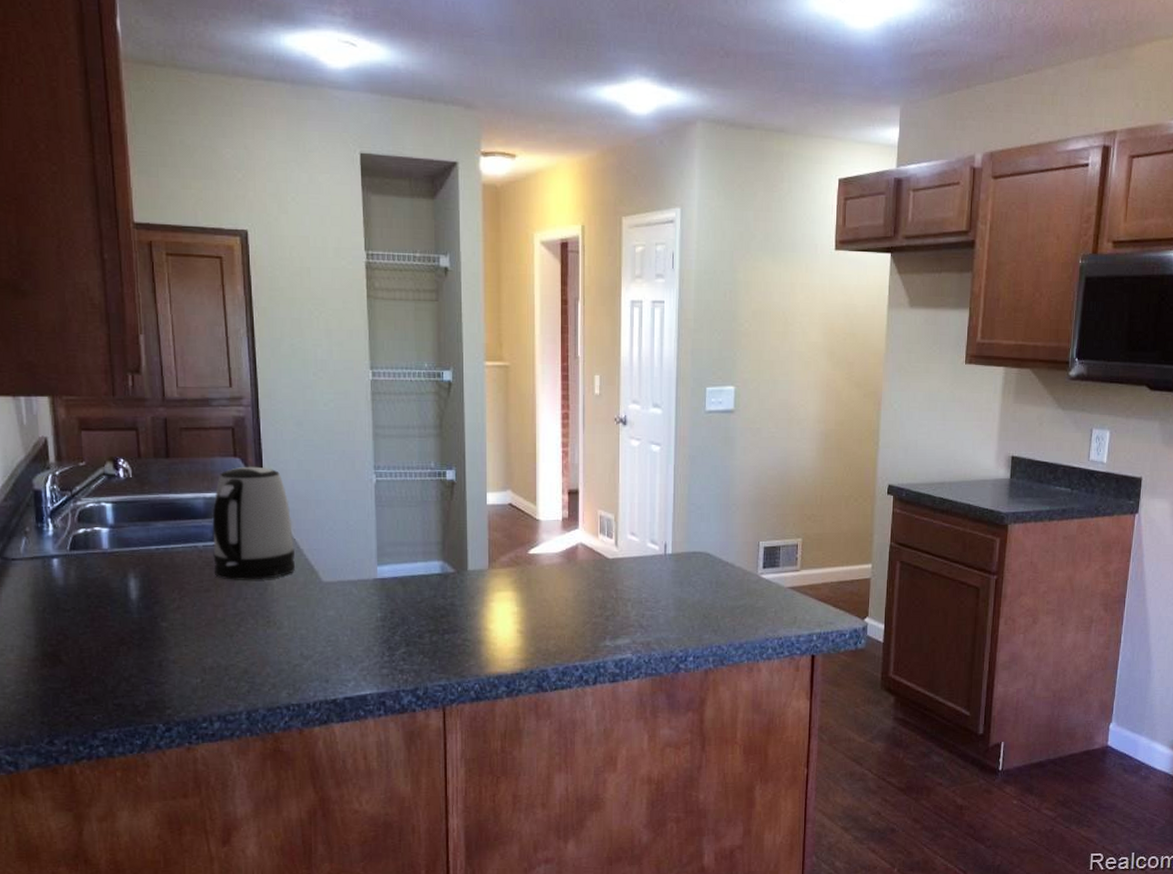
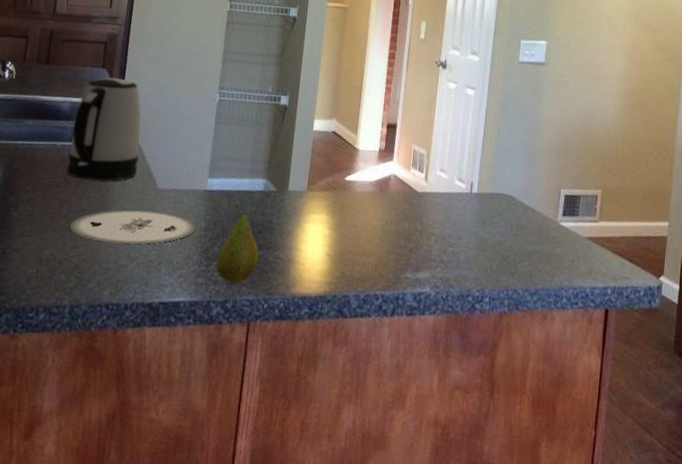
plate: none [229,606,373,644] -> present [69,209,197,245]
fruit: none [399,590,446,671] -> present [215,204,259,284]

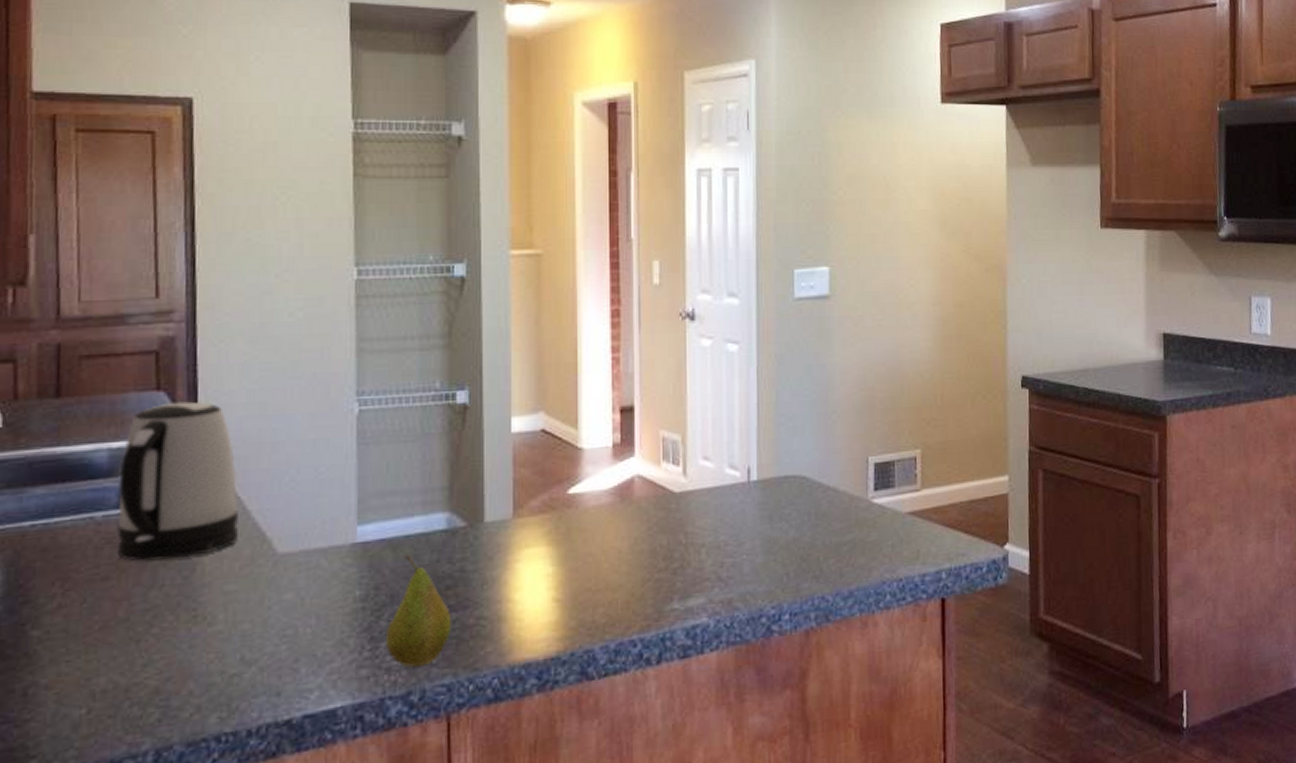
plate: present [69,209,197,245] -> none [135,585,349,648]

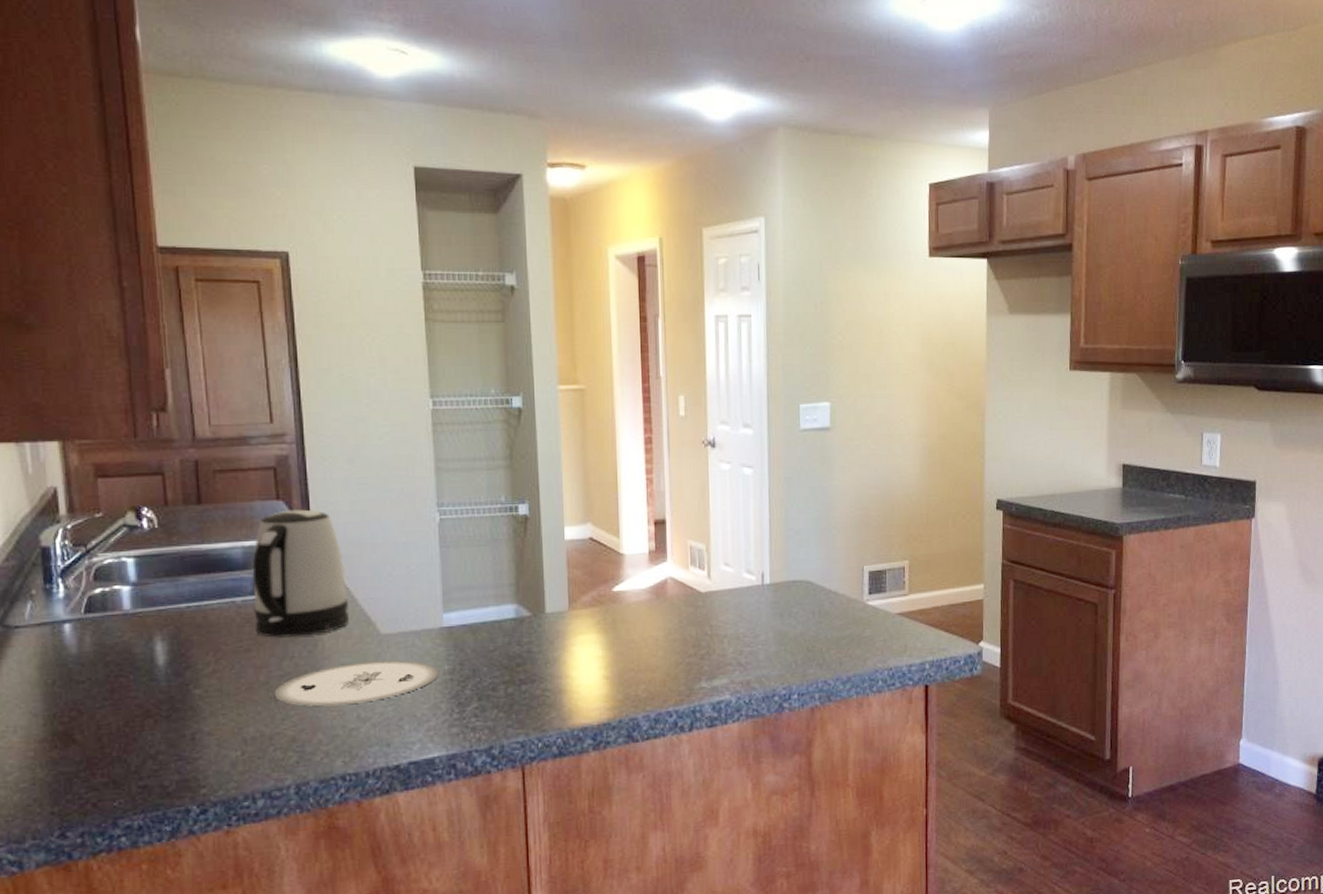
plate: none [135,585,349,648] -> present [274,660,440,706]
fruit: present [385,555,452,668] -> none [470,638,523,727]

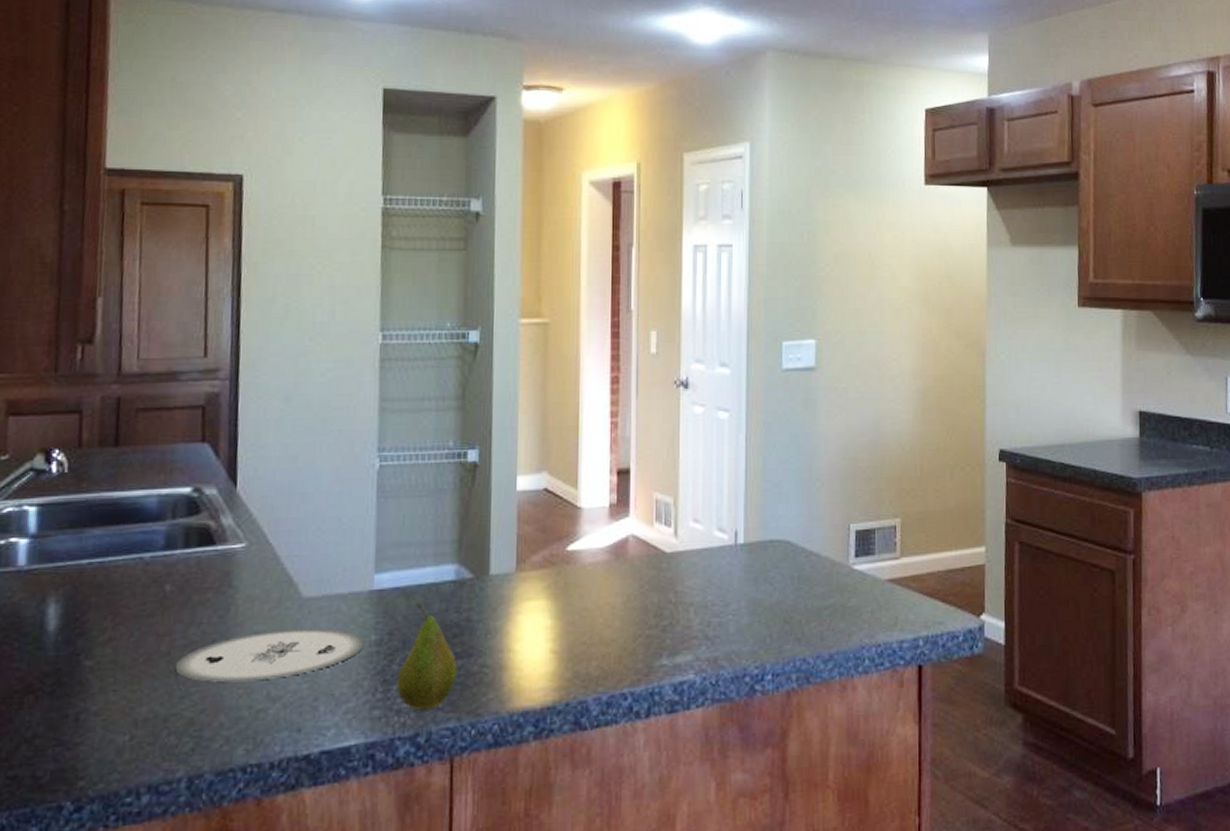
kettle: present [252,509,350,638] -> none [162,453,270,600]
fruit: none [470,638,523,727] -> present [396,603,458,710]

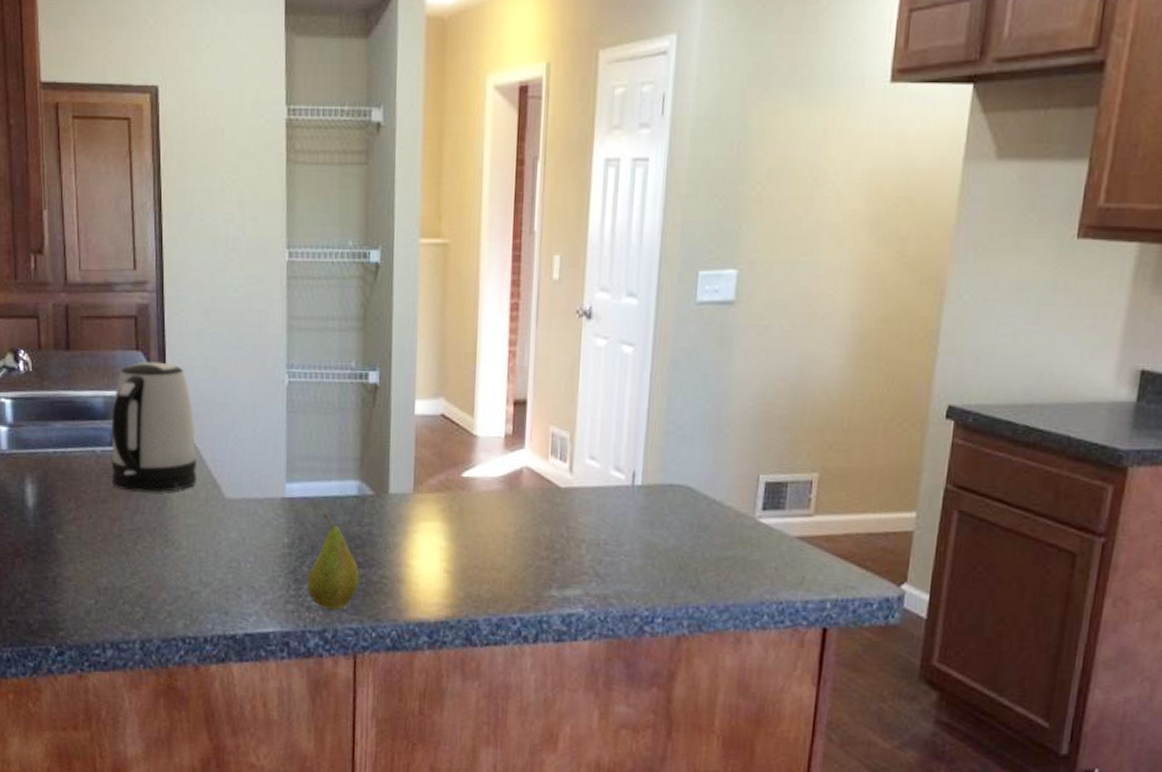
kettle: none [162,453,270,600] -> present [111,361,197,493]
plate: present [175,628,365,683] -> none [126,525,279,567]

